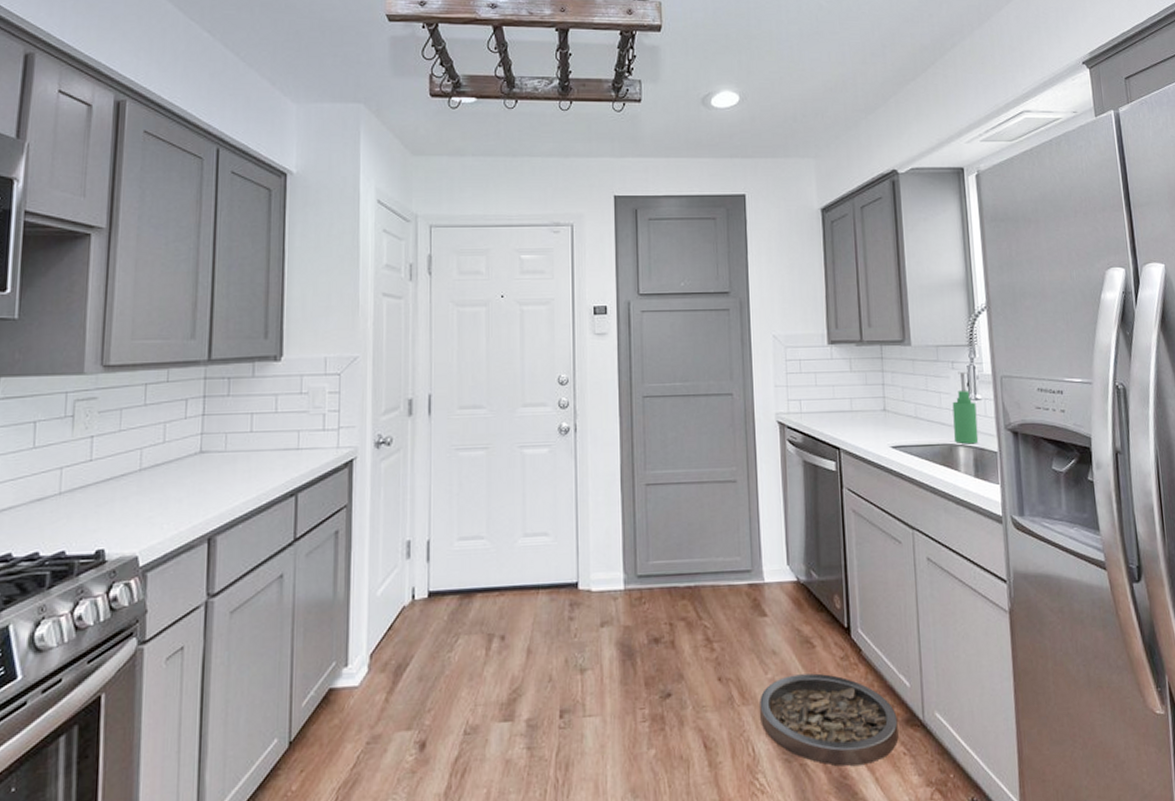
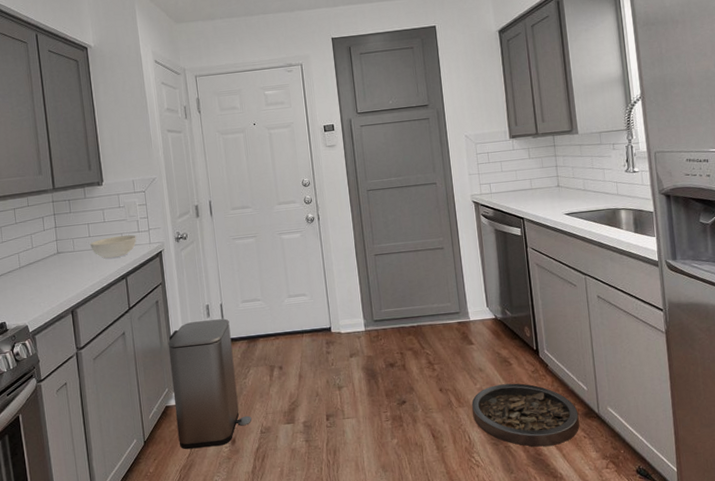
bowl: none [249,433,320,467] -> present [89,235,137,260]
pedal bin: none [341,562,454,757] -> present [168,318,252,450]
soap dispenser: present [952,371,979,444] -> none [614,150,637,208]

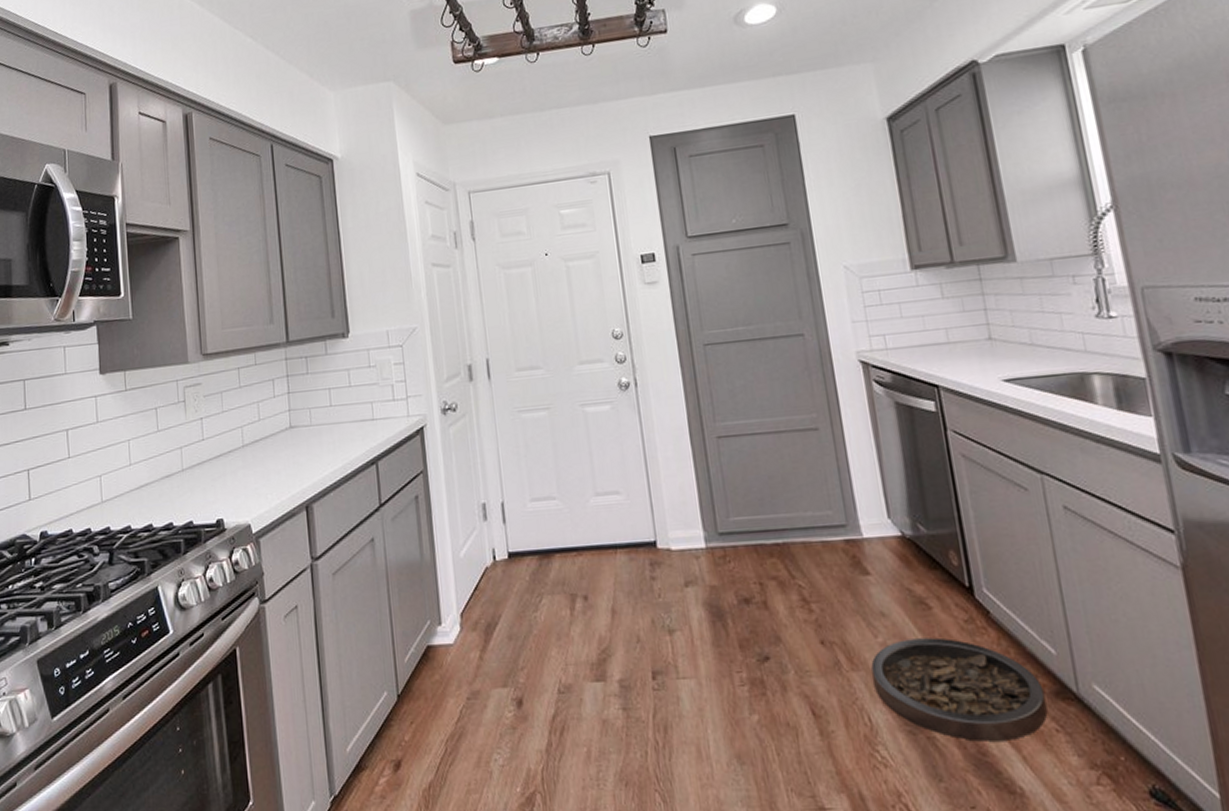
bowl: present [89,235,137,260] -> none [330,404,392,437]
pedal bin: present [168,318,252,450] -> none [430,523,546,711]

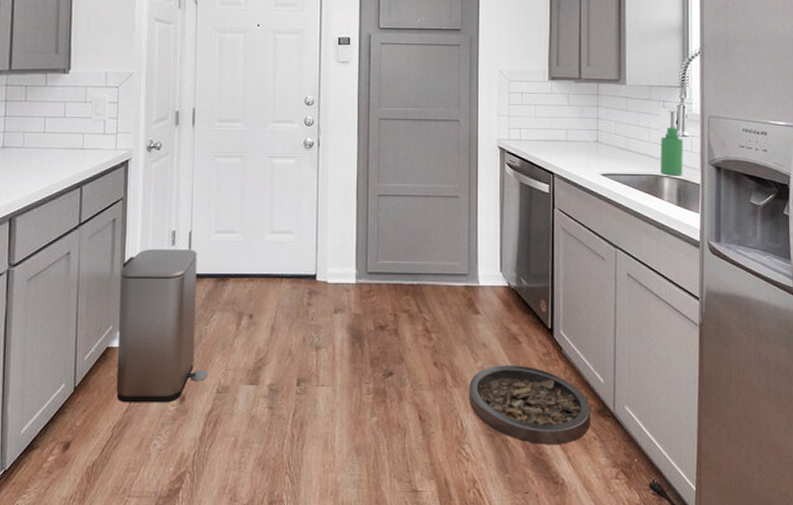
pedal bin: none [430,523,546,711] -> present [116,249,209,403]
soap dispenser: none [1078,285,1119,372] -> present [661,110,683,176]

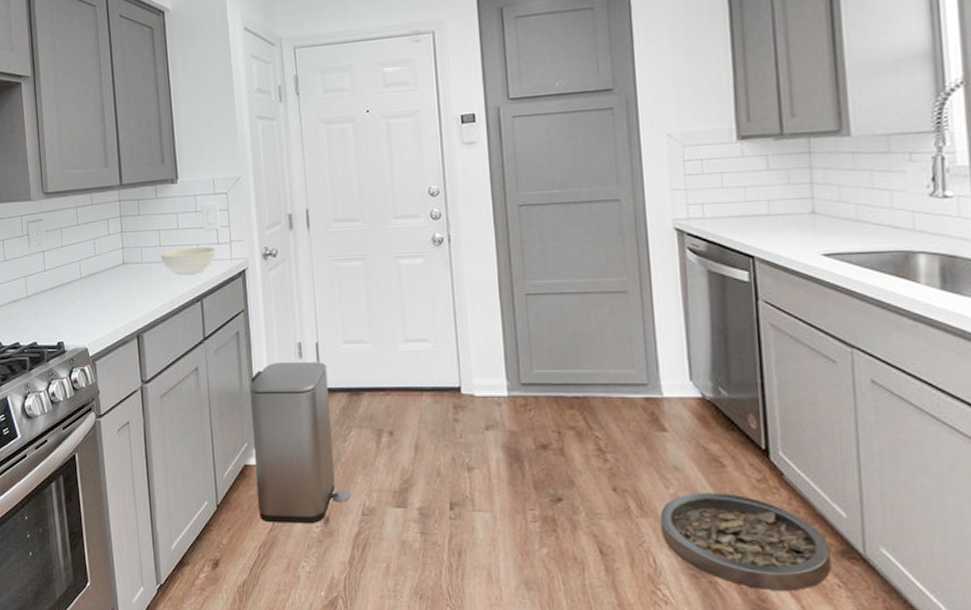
bowl: none [43,136,101,162] -> present [160,247,216,276]
soap dispenser: present [661,110,683,176] -> none [909,163,948,251]

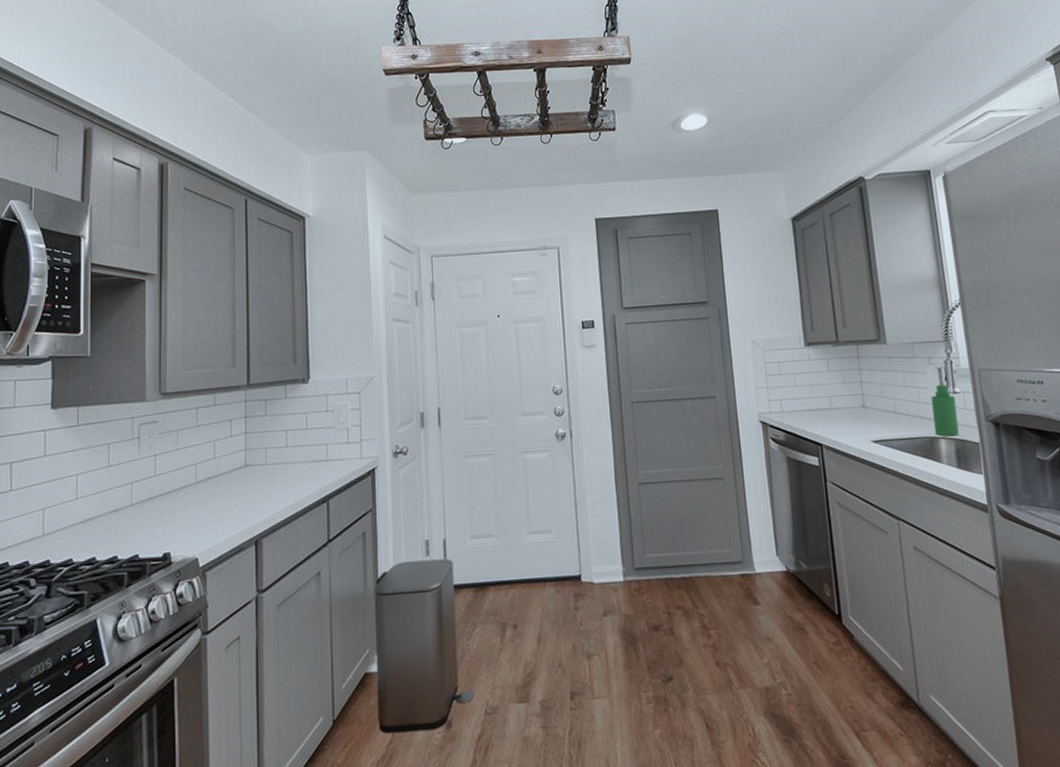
bowl: present [160,247,216,276] -> none [286,446,346,477]
pet bowl: present [660,492,832,591] -> none [757,658,895,746]
soap dispenser: none [909,163,948,251] -> present [931,366,960,437]

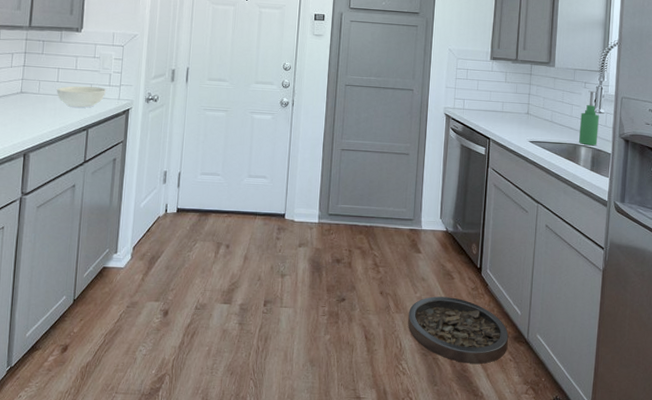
bowl: none [286,446,346,477] -> present [56,86,107,108]
pedal bin: present [373,558,475,734] -> none [109,186,189,316]
pet bowl: none [757,658,895,746] -> present [408,296,509,364]

